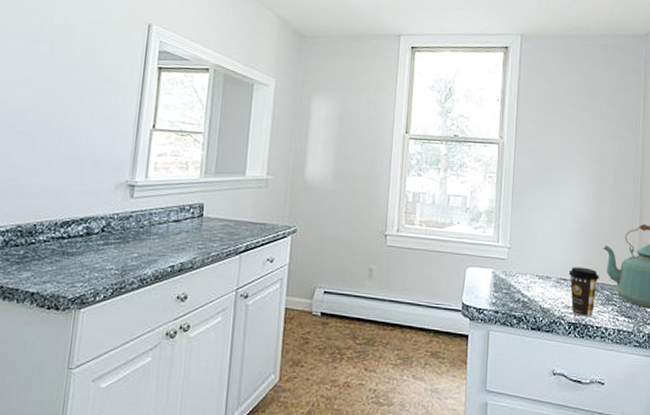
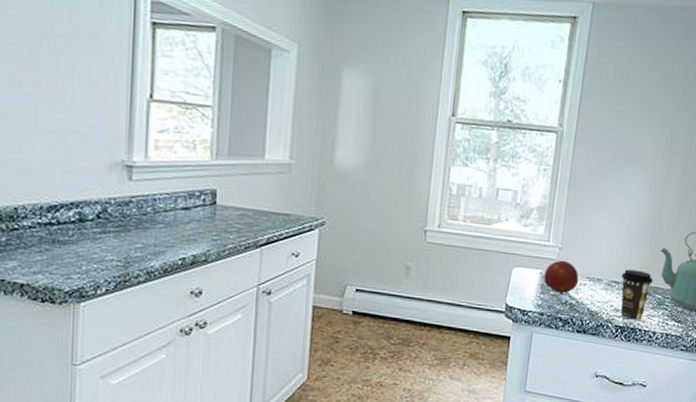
fruit: none [496,259,529,291] -> present [544,260,579,293]

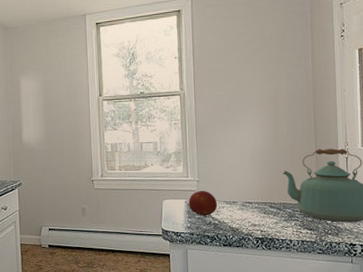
coffee cup: present [621,269,653,320] -> none [252,191,281,232]

